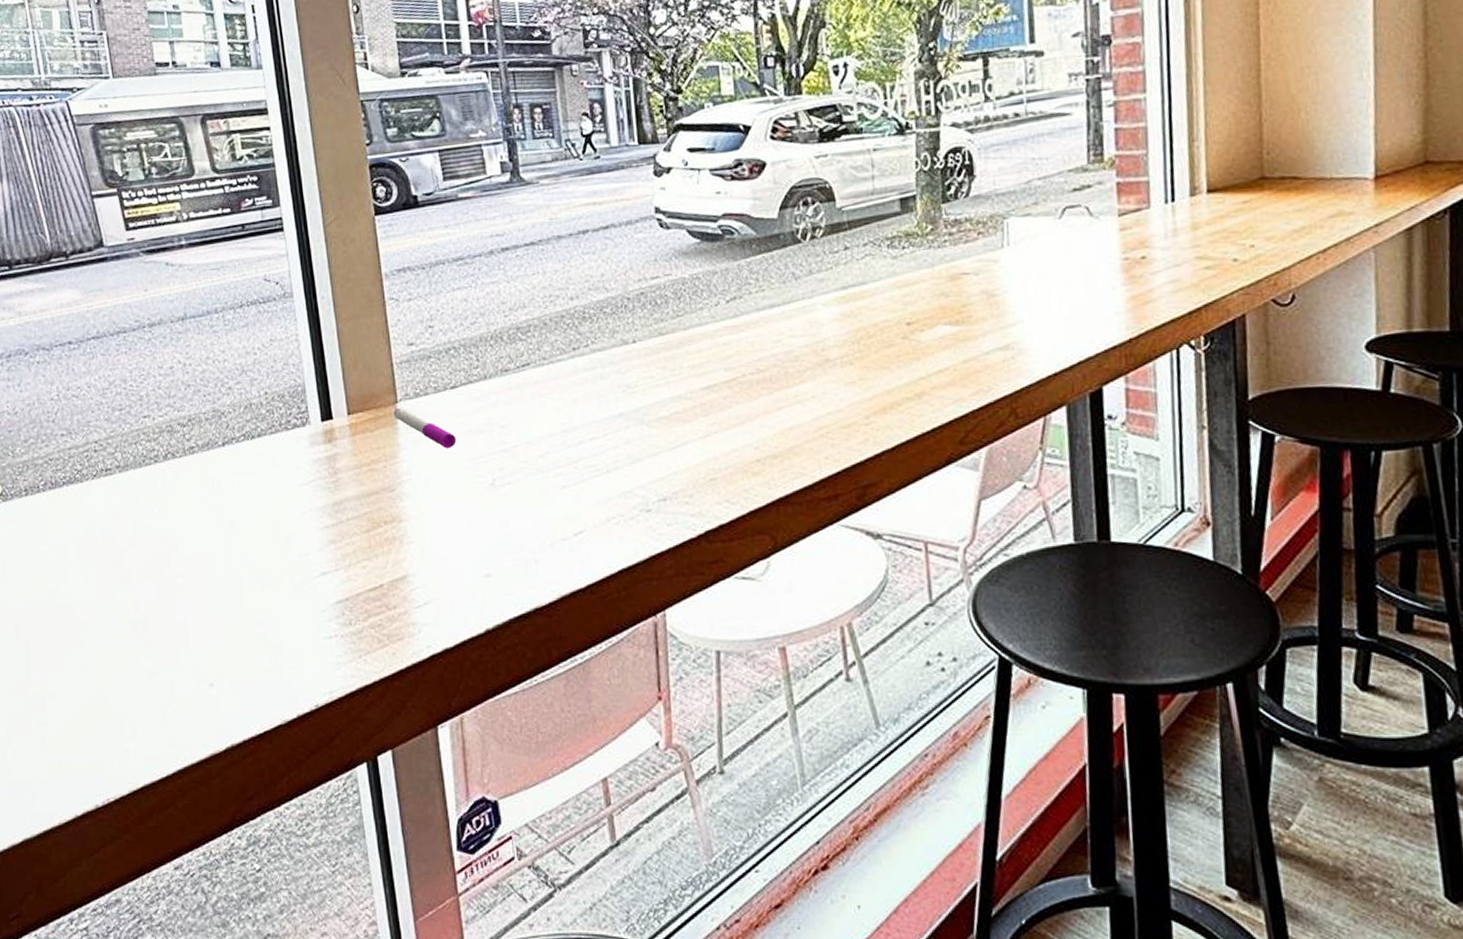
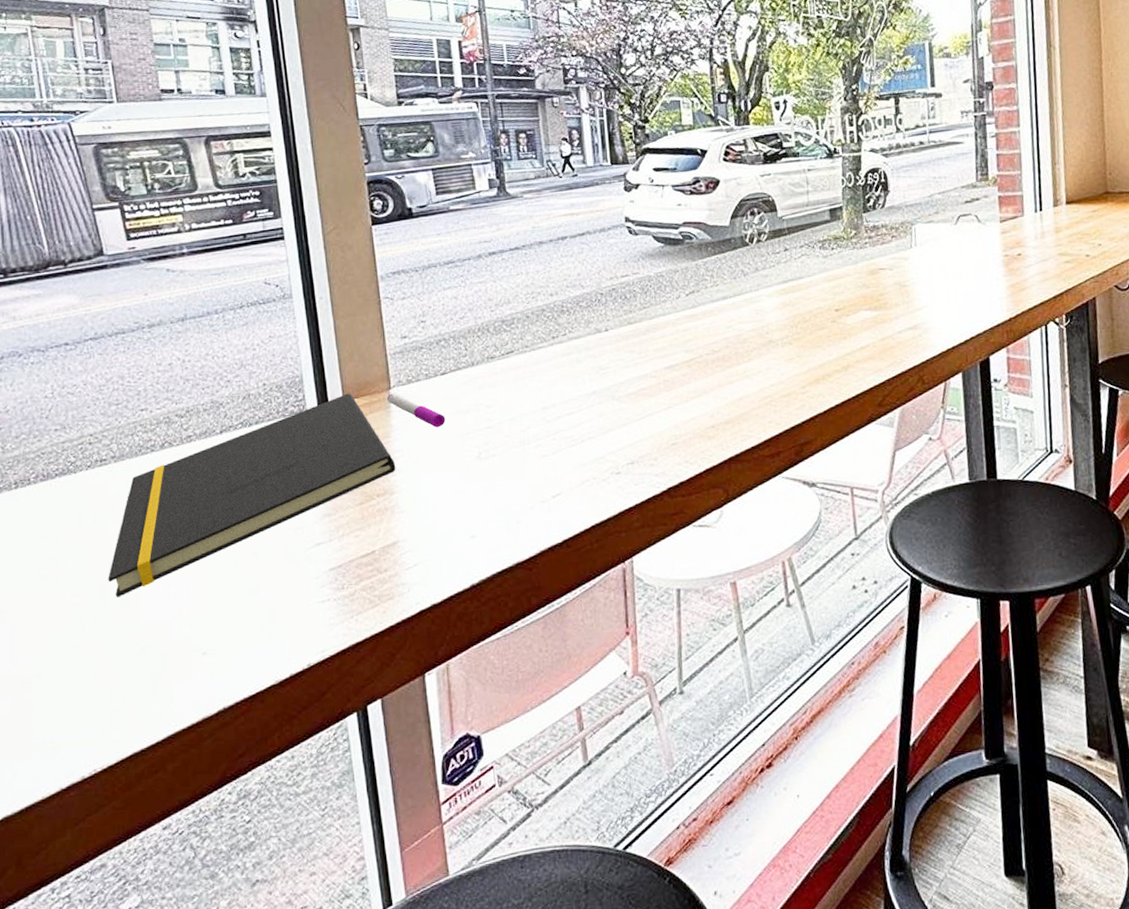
notepad: none [115,406,404,618] -> present [108,393,396,598]

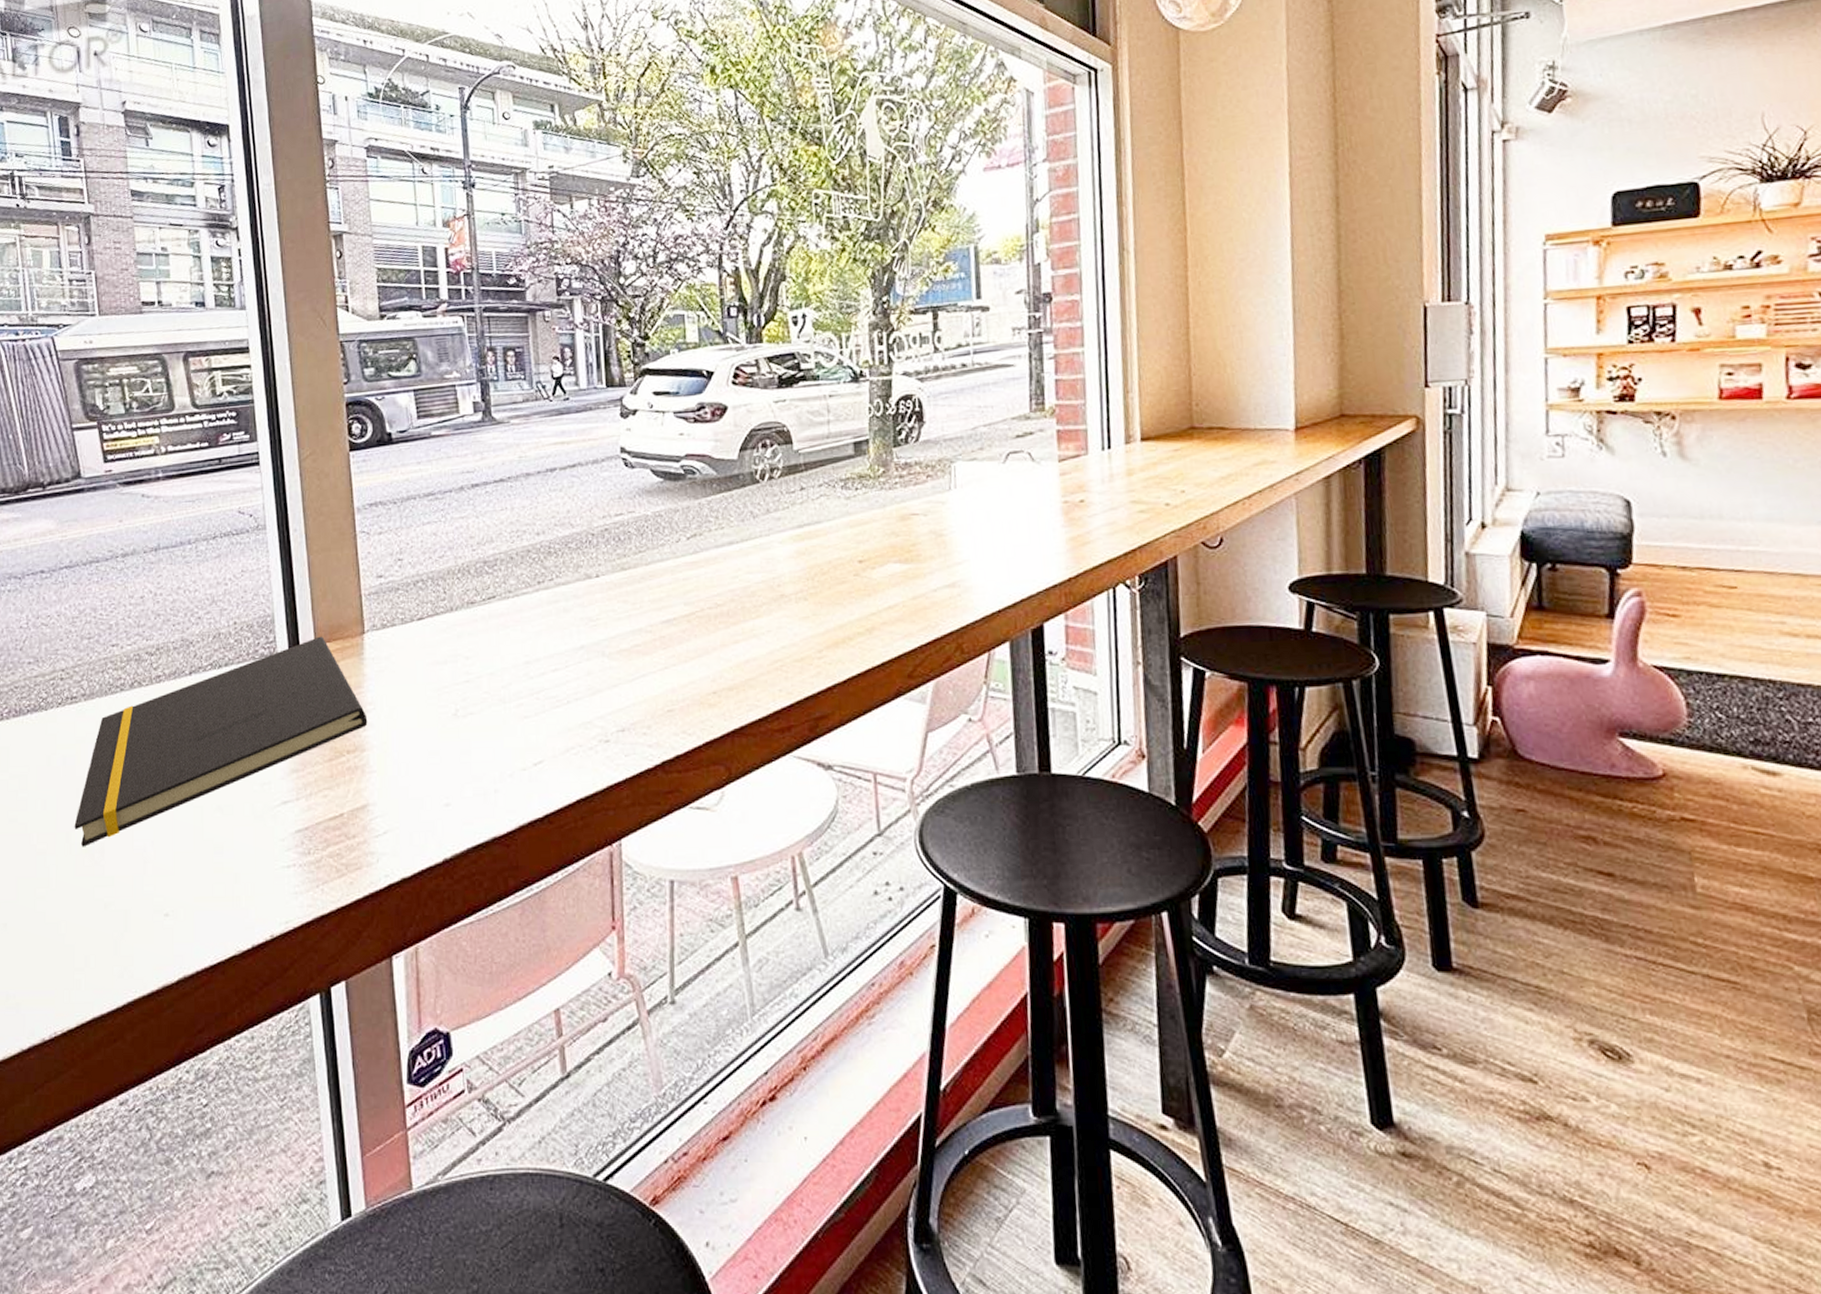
pen: present [387,393,446,428] -> none [361,638,421,679]

